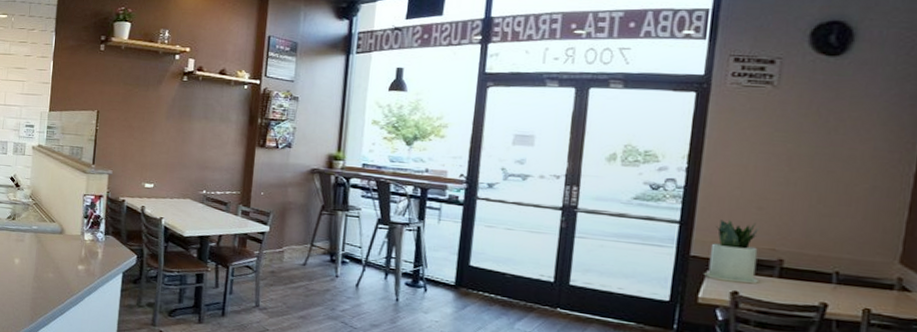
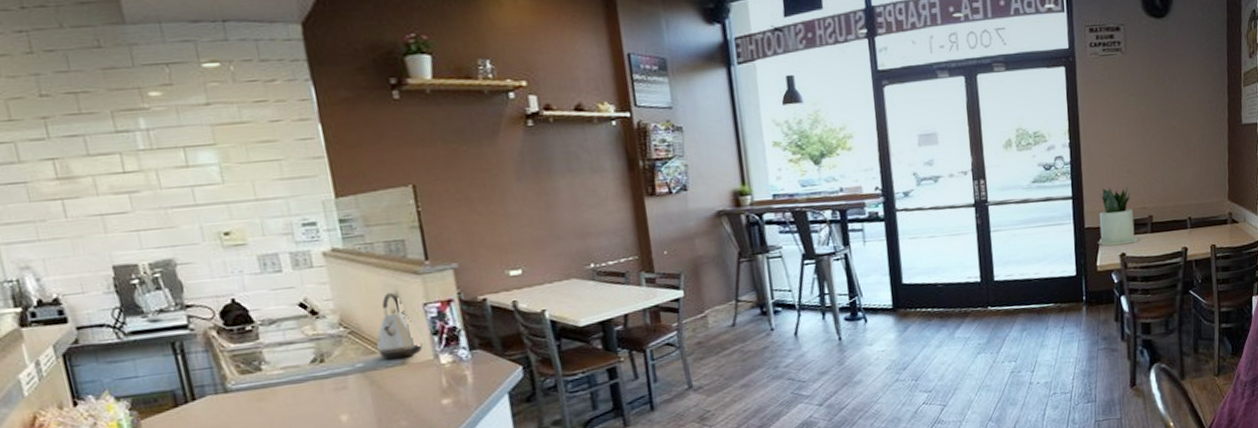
kettle: none [47,182,76,230] -> present [375,292,423,360]

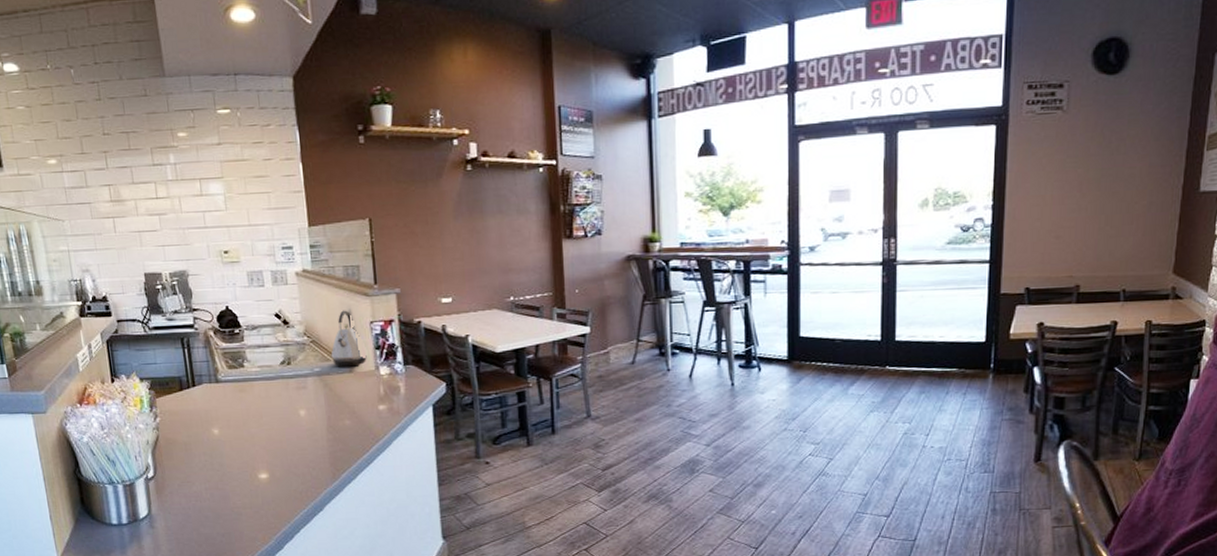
planter: present [1097,186,1139,247] -> none [1012,252,1061,315]

